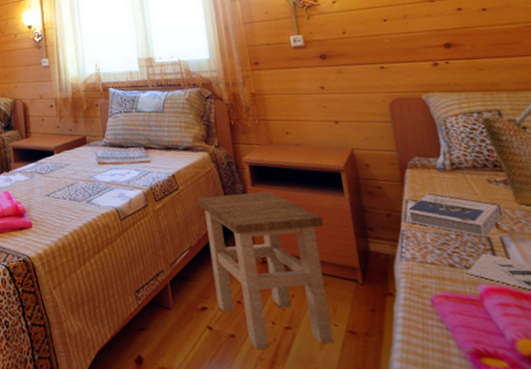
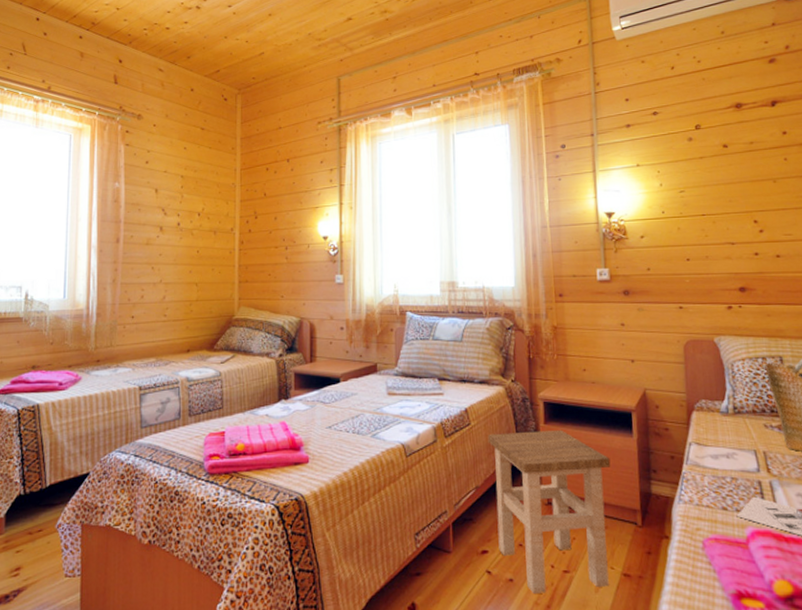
hardback book: present [405,193,502,237] -> none [688,436,774,481]

